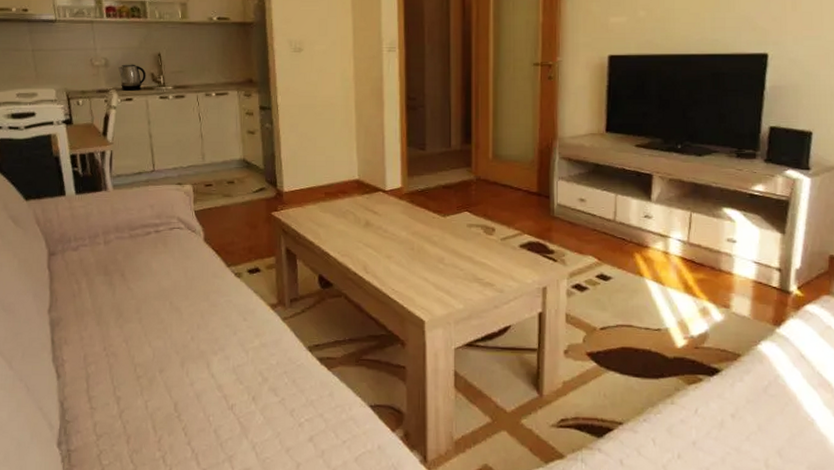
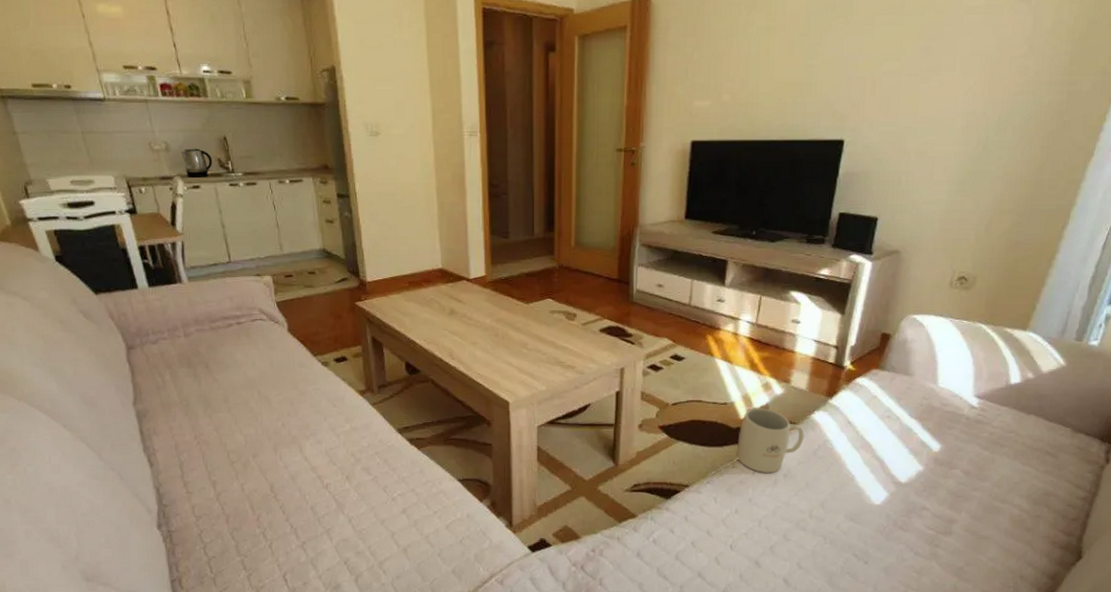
mug: none [674,336,751,413] -> present [736,408,804,474]

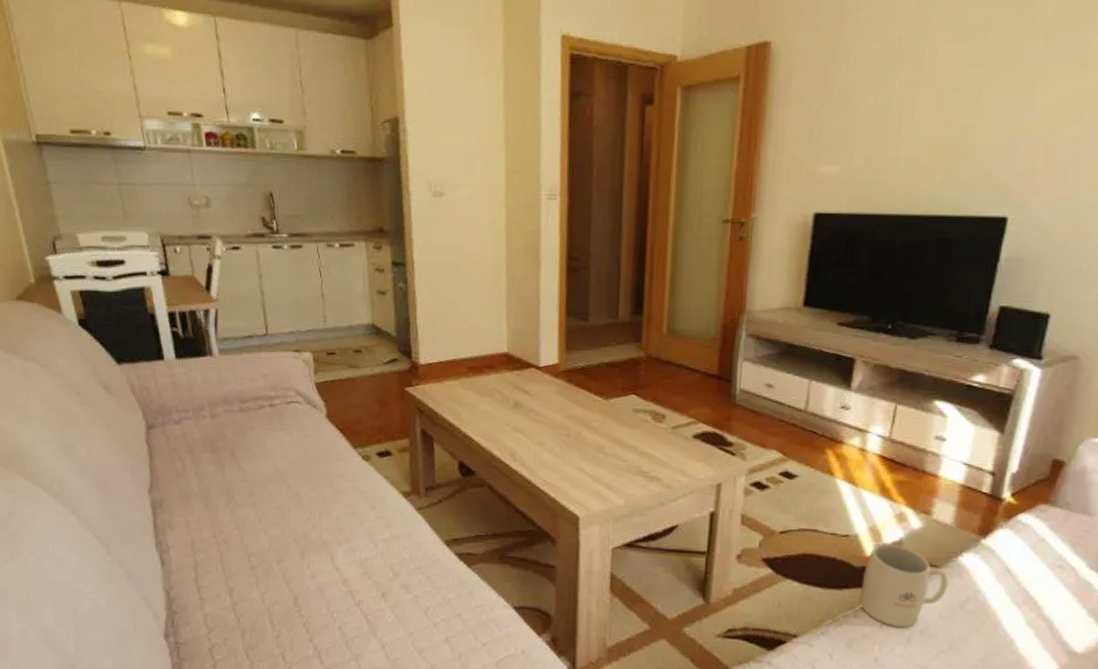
kettle: present [181,148,213,179] -> none [222,204,256,239]

